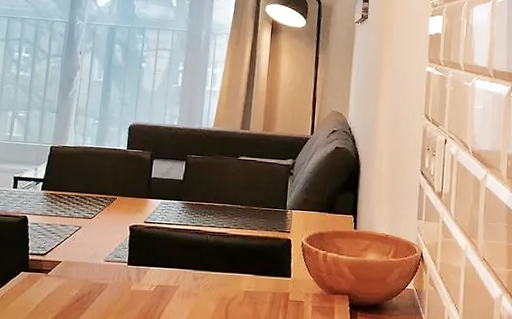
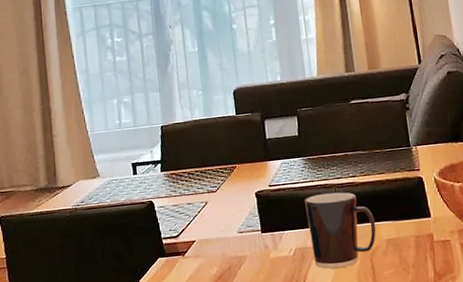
mug: none [172,238,238,311] -> present [305,192,376,269]

